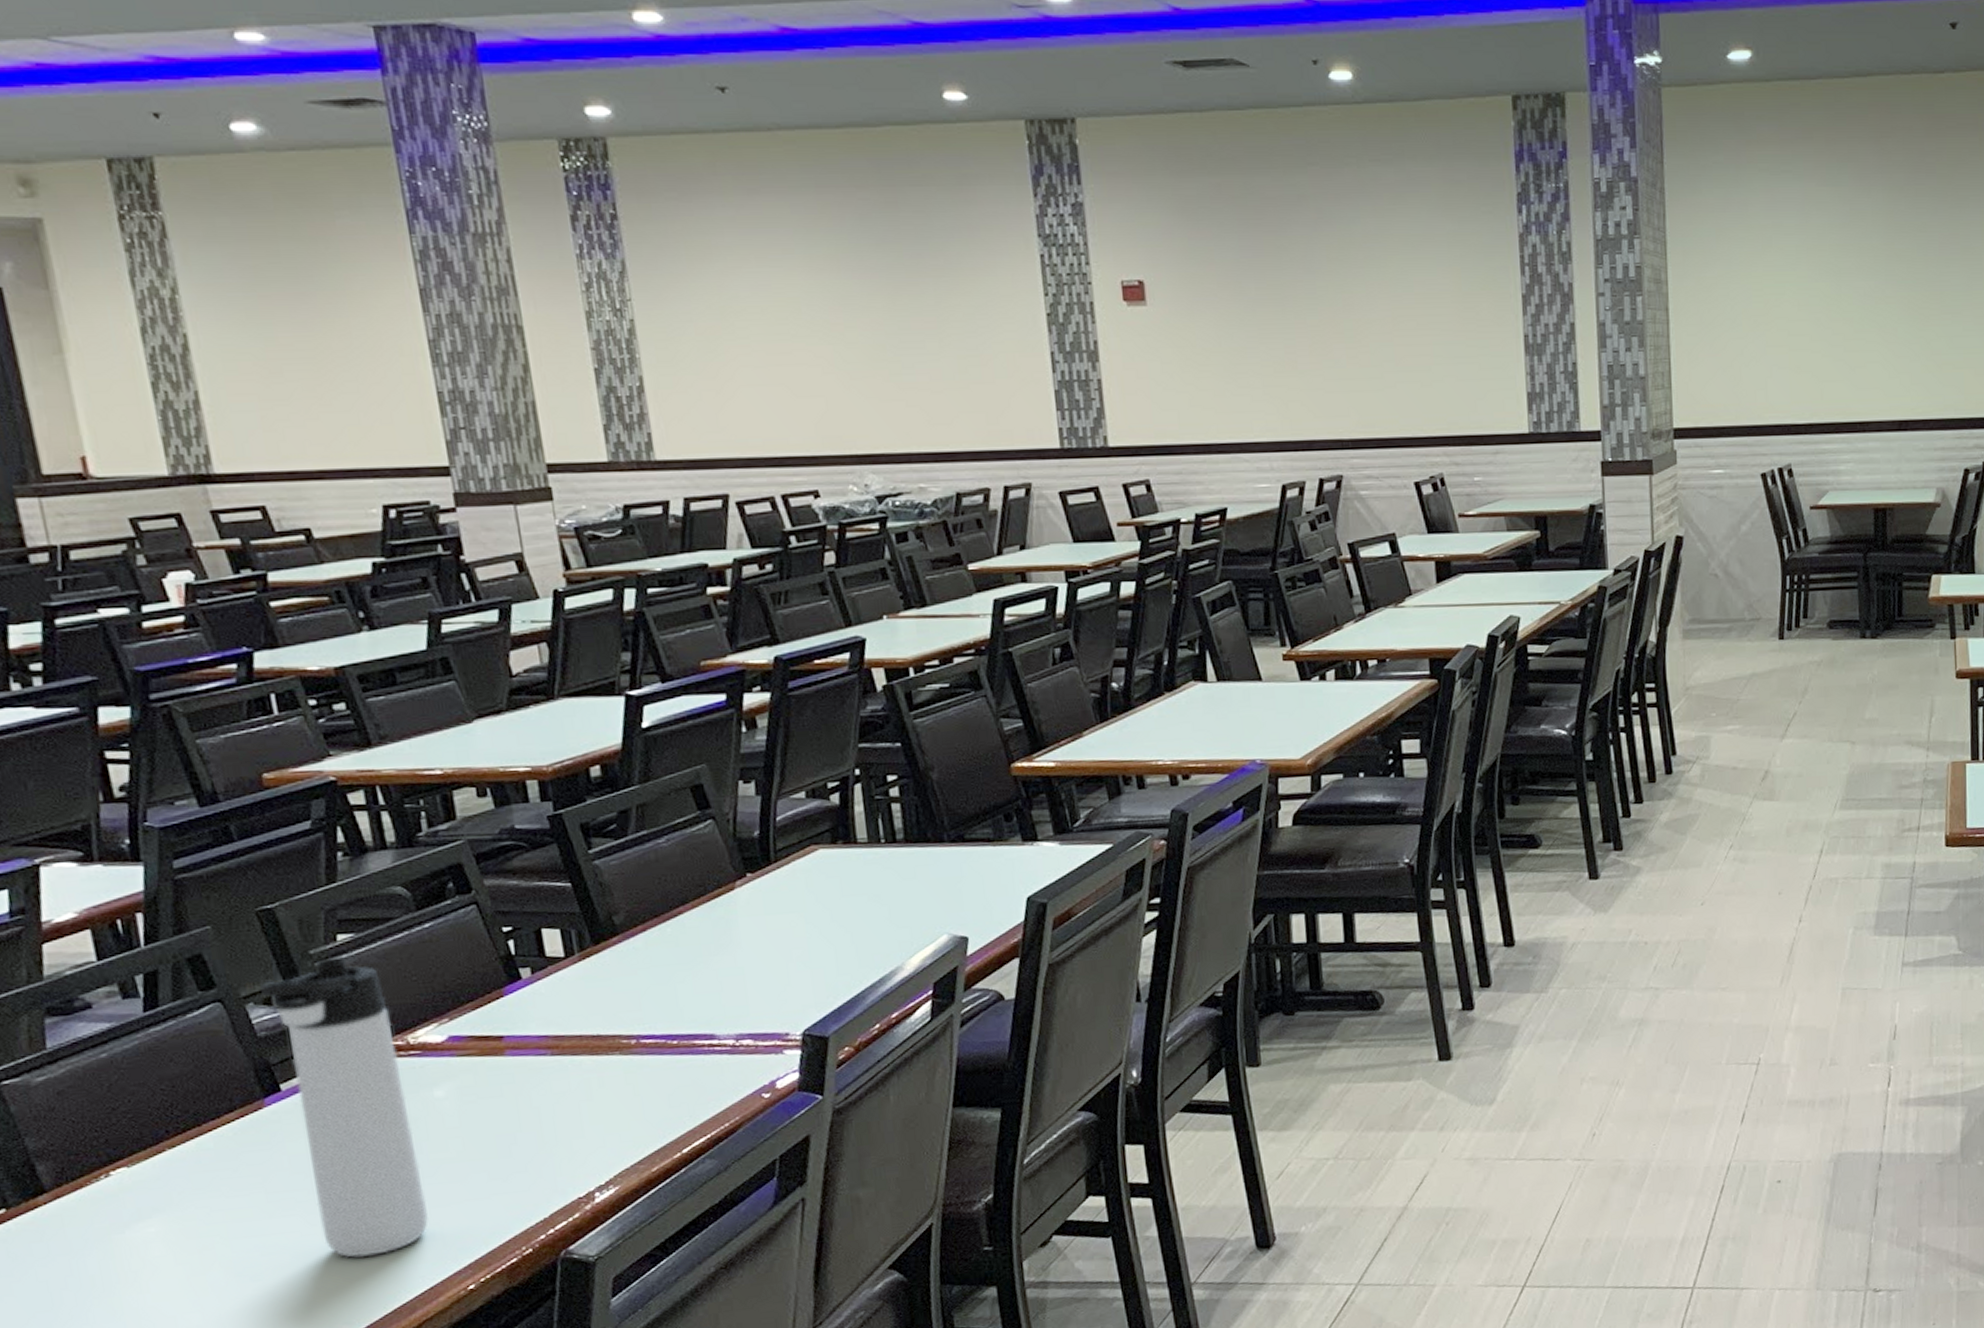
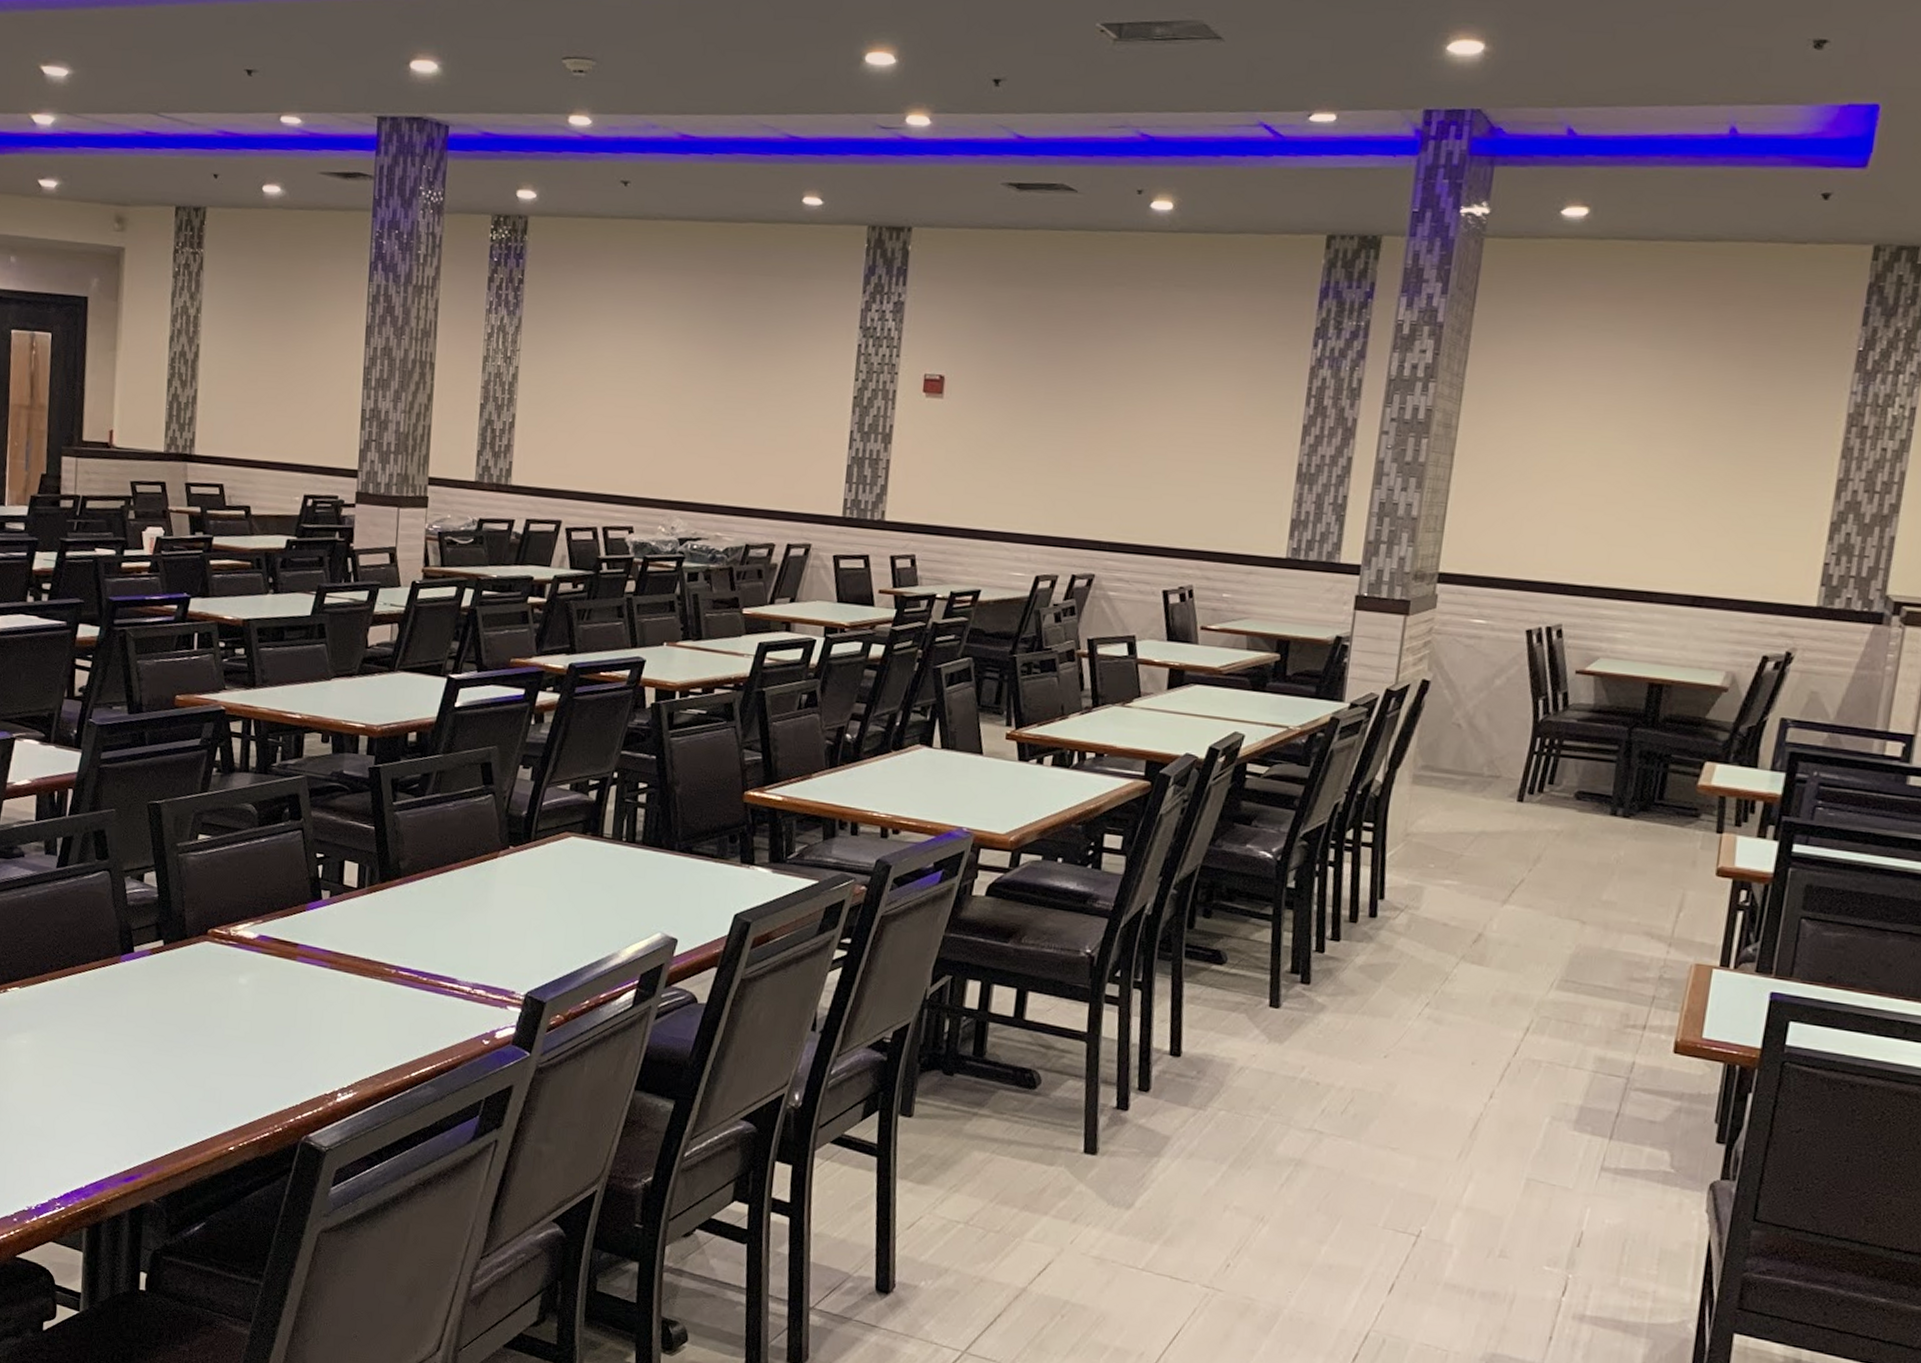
thermos bottle: present [260,957,428,1258] -> none [137,852,222,1104]

